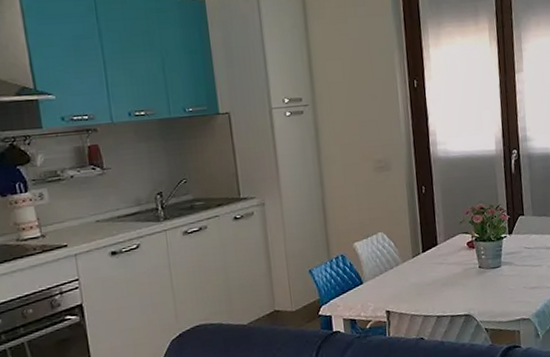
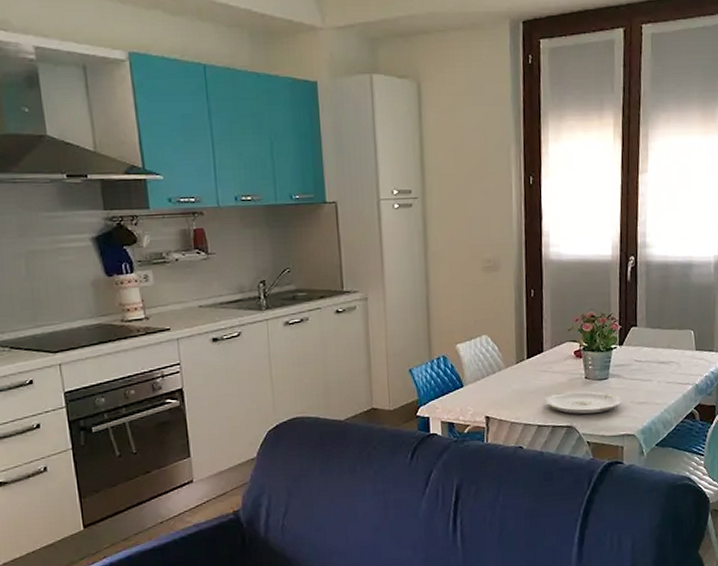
plate: none [441,279,515,303] -> present [544,391,622,414]

